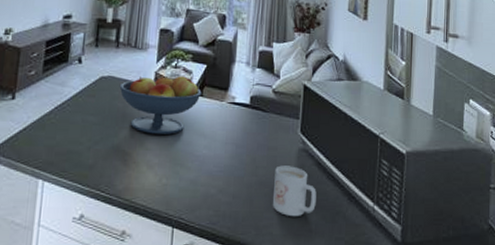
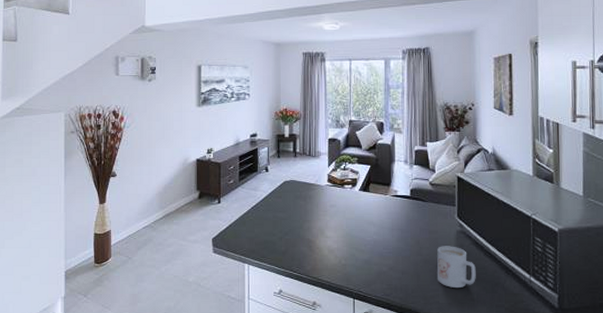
fruit bowl: present [119,76,202,134] -> none [300,176,368,224]

